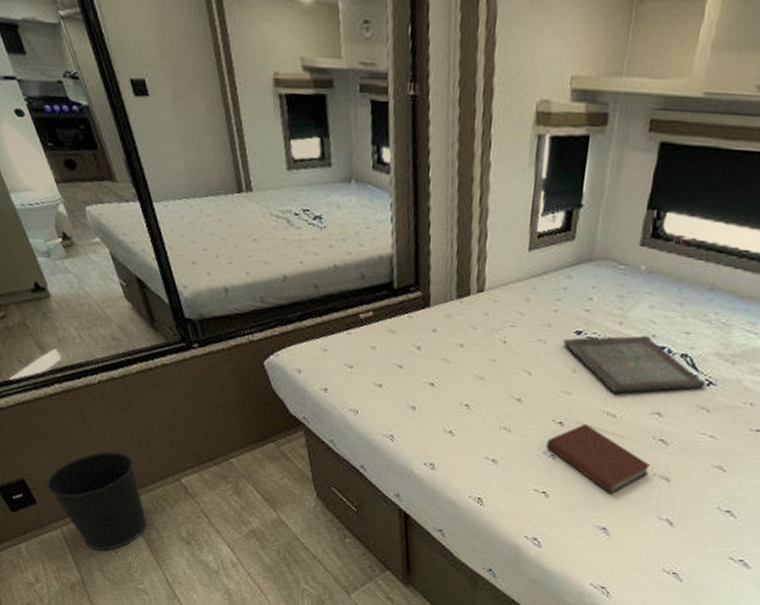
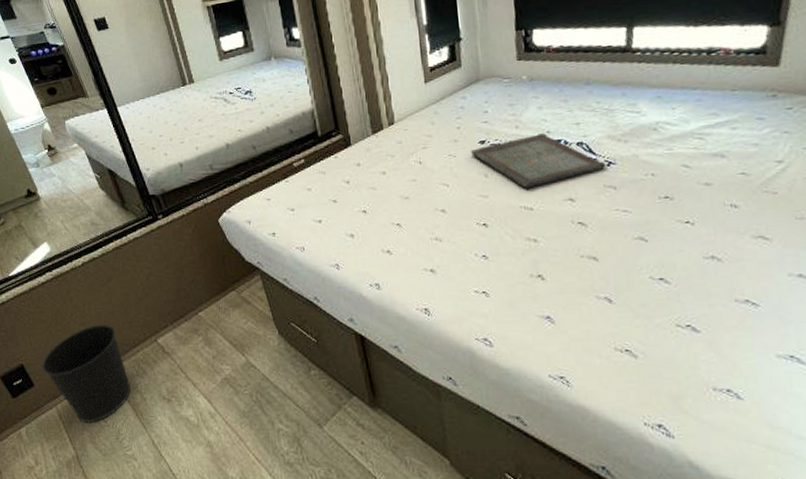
book: present [546,423,650,494] -> none [476,221,576,282]

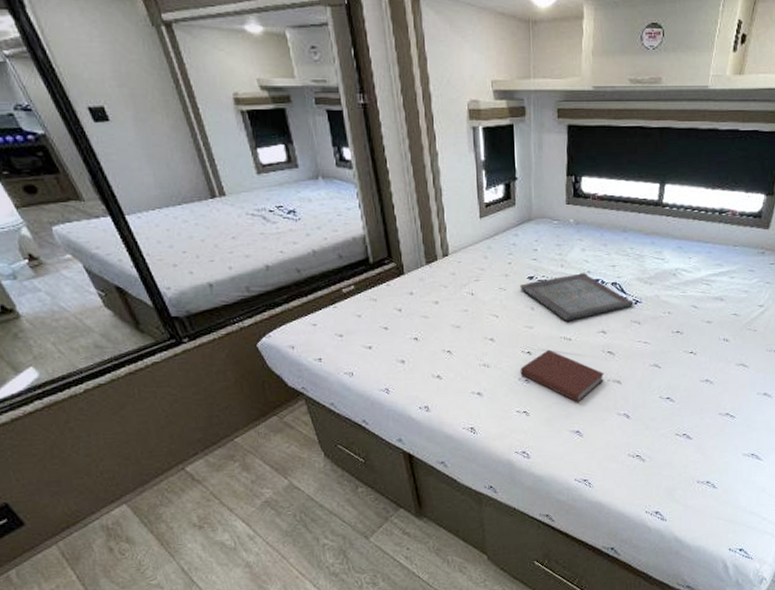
wastebasket: present [41,324,131,424] -> none [33,454,155,558]
book: none [476,221,576,282] -> present [520,349,604,402]

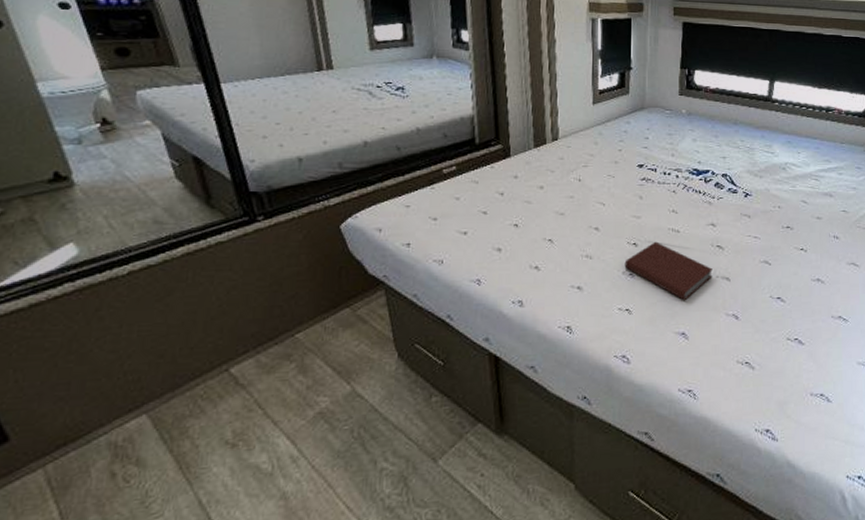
serving tray: present [520,273,634,322] -> none [629,163,744,212]

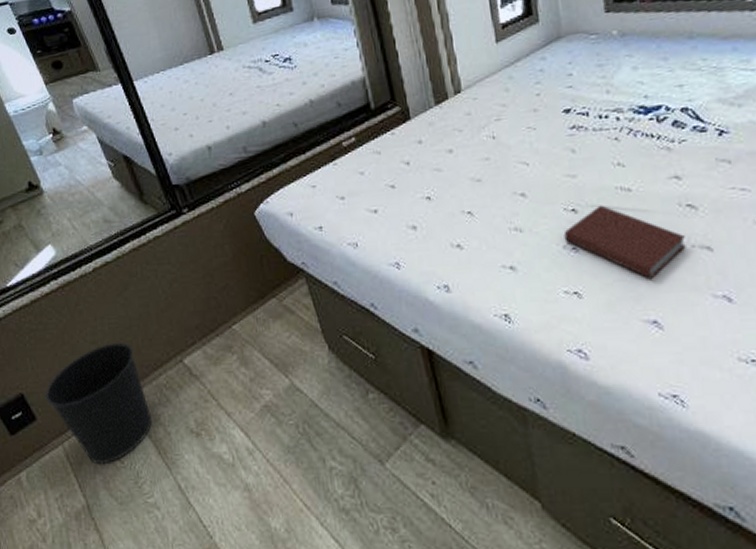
wastebasket: none [28,351,178,487] -> present [45,342,153,465]

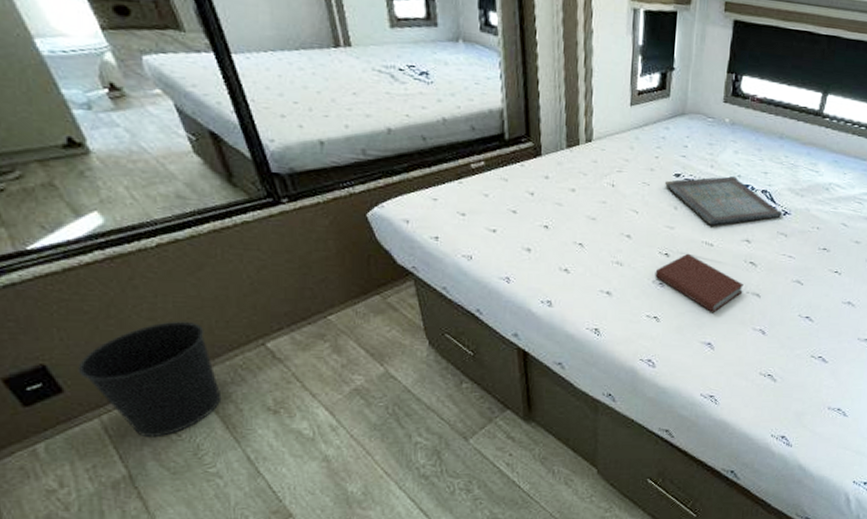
serving tray: none [554,98,718,166] -> present [665,176,782,226]

